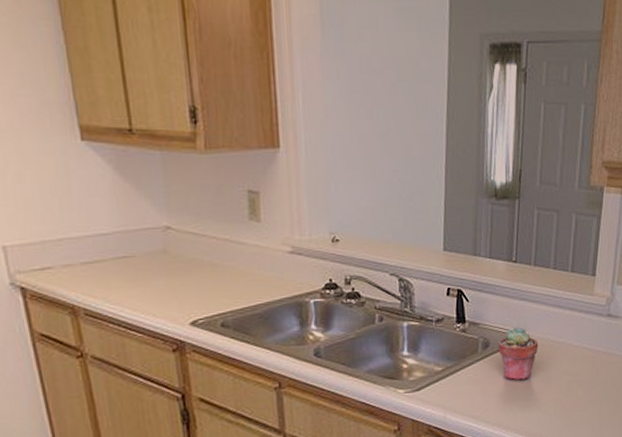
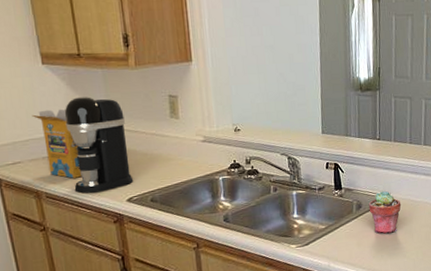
cereal box: none [67,200,136,292] -> present [32,109,84,179]
coffee maker: none [110,187,200,312] -> present [64,97,134,194]

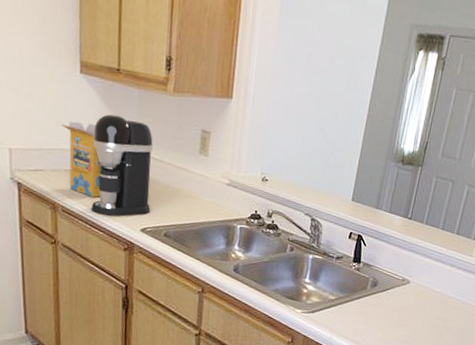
potted succulent: present [368,191,401,234] -> none [384,273,419,319]

